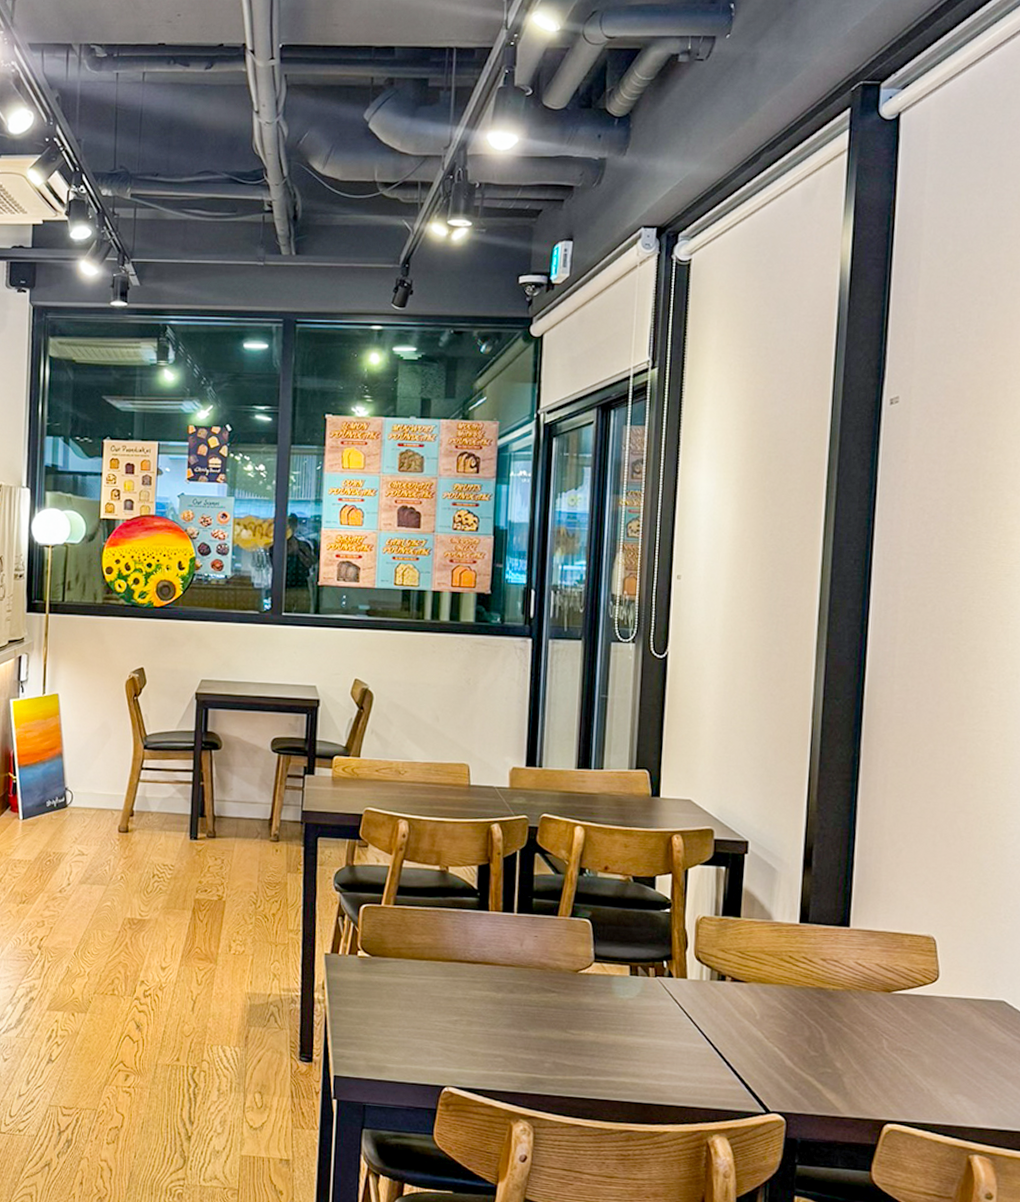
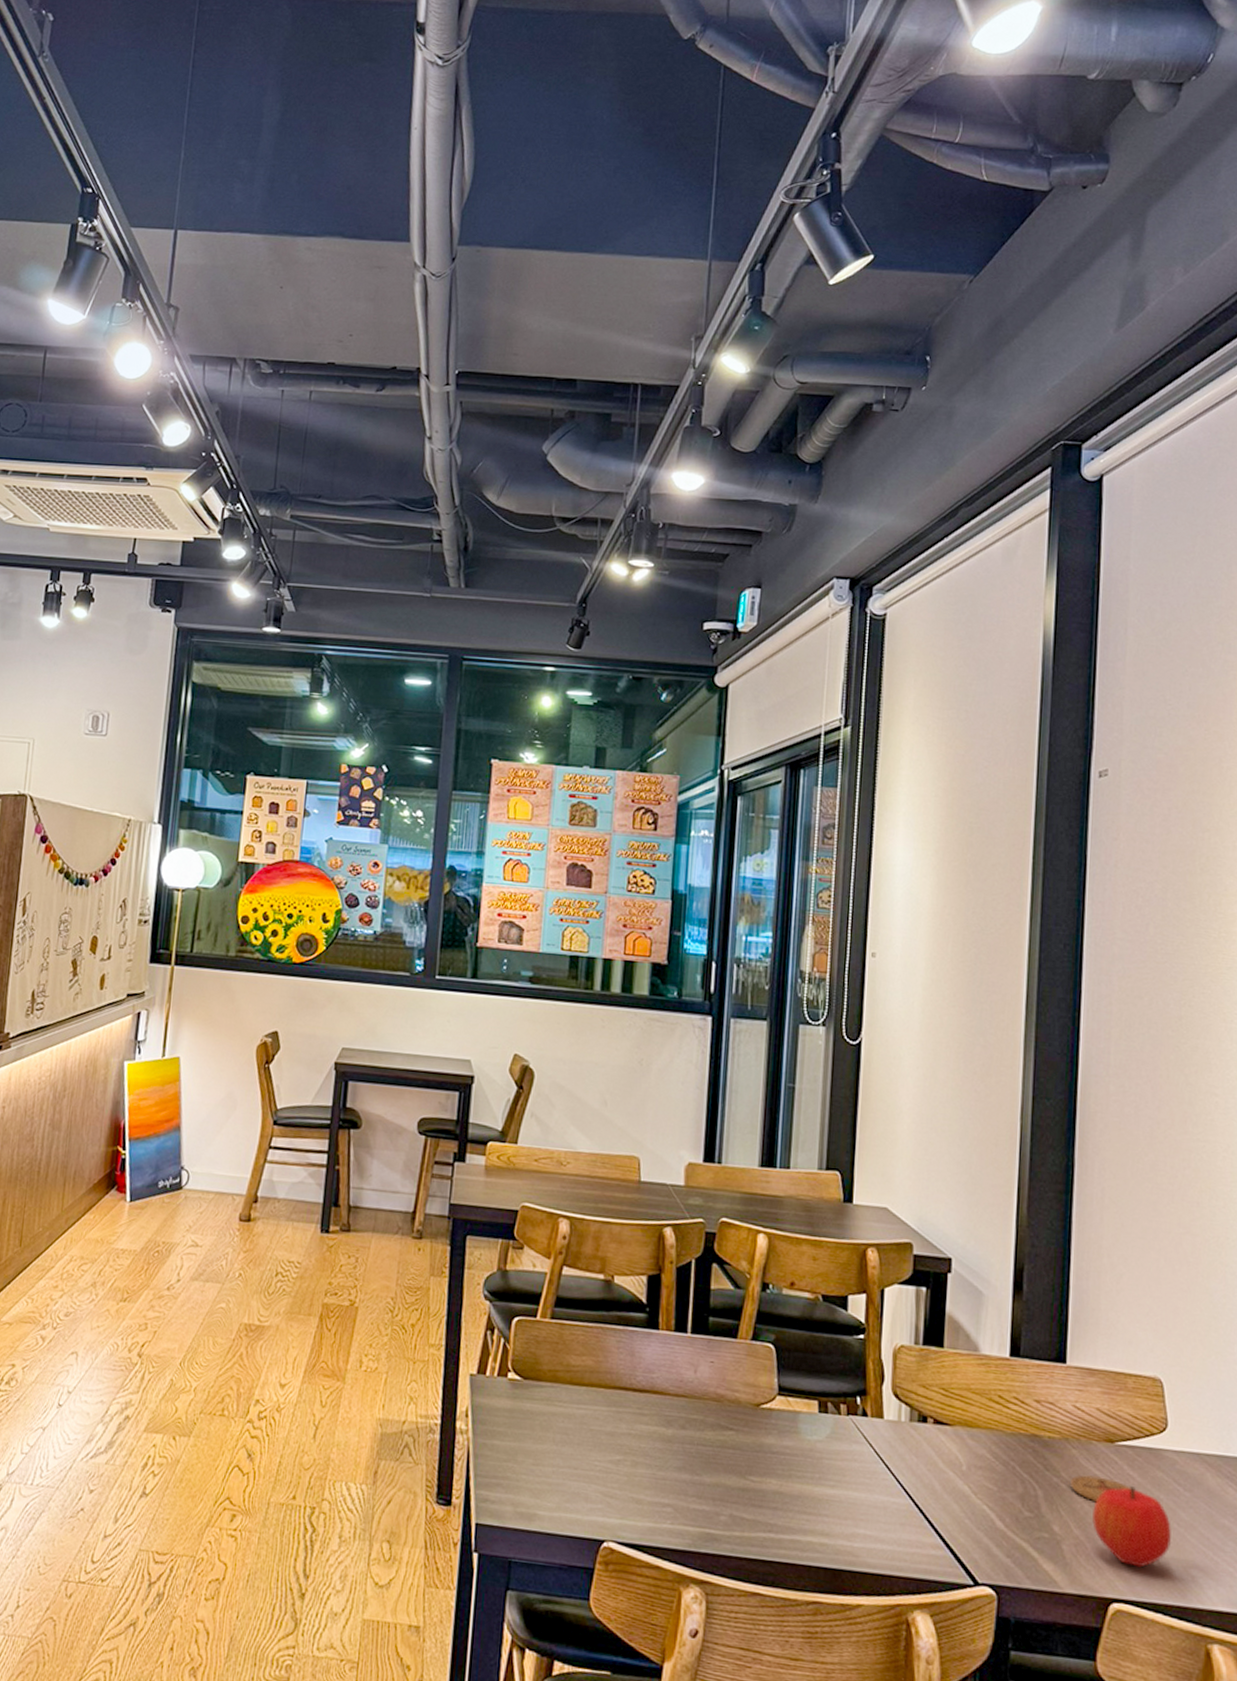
coaster: none [852,1020,905,1042] -> present [1071,1475,1131,1502]
fruit: none [870,1028,940,1095] -> present [1092,1486,1171,1568]

